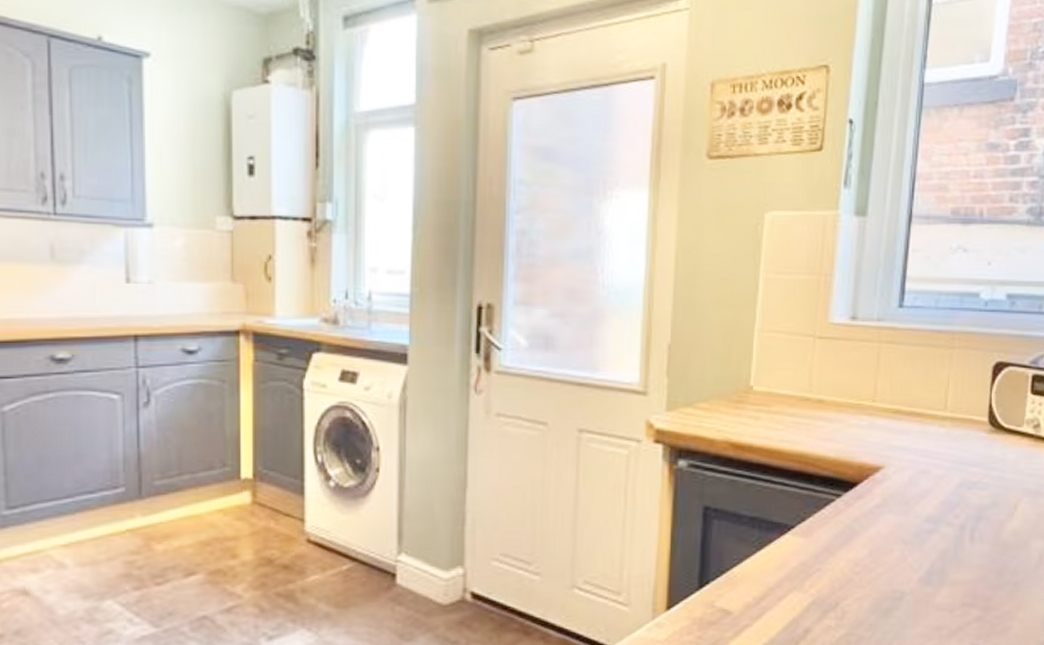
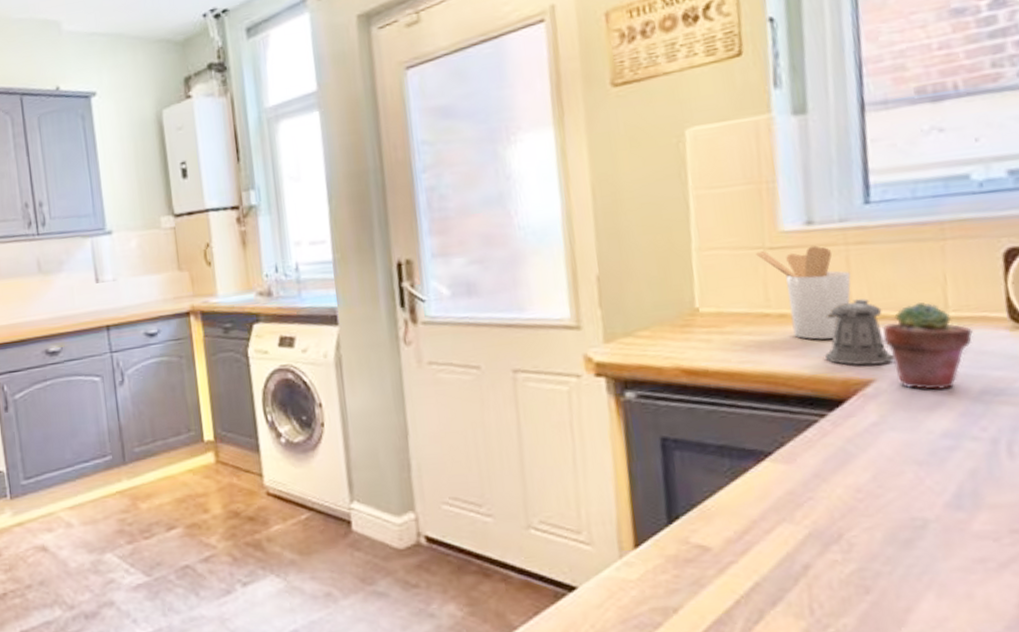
utensil holder: none [807,338,879,426] -> present [756,245,851,340]
pepper shaker: none [848,392,900,453] -> present [824,298,894,365]
potted succulent: none [895,402,961,480] -> present [883,302,973,390]

